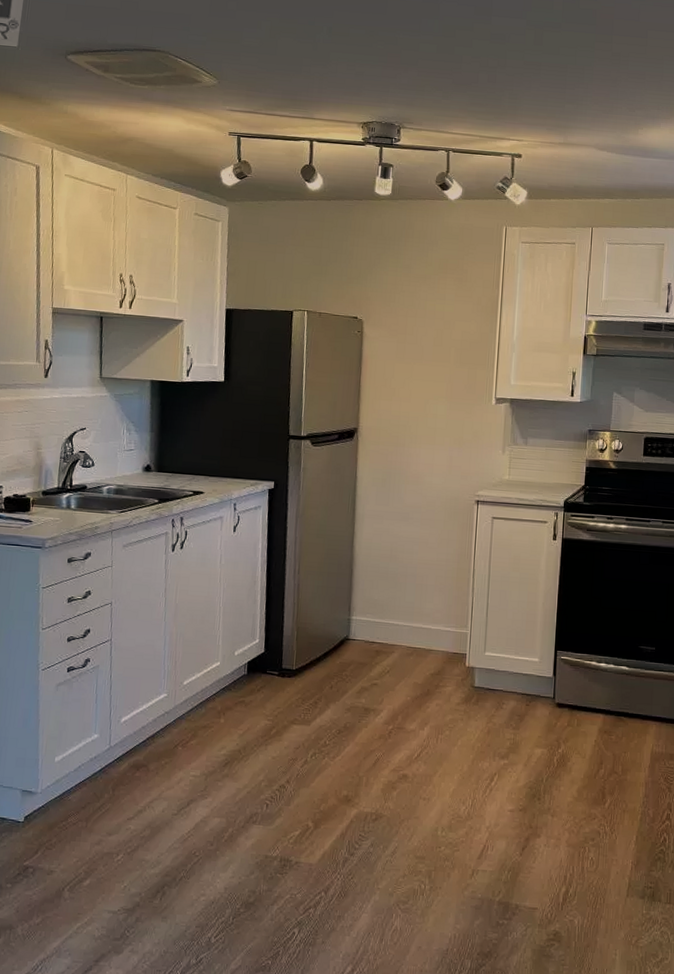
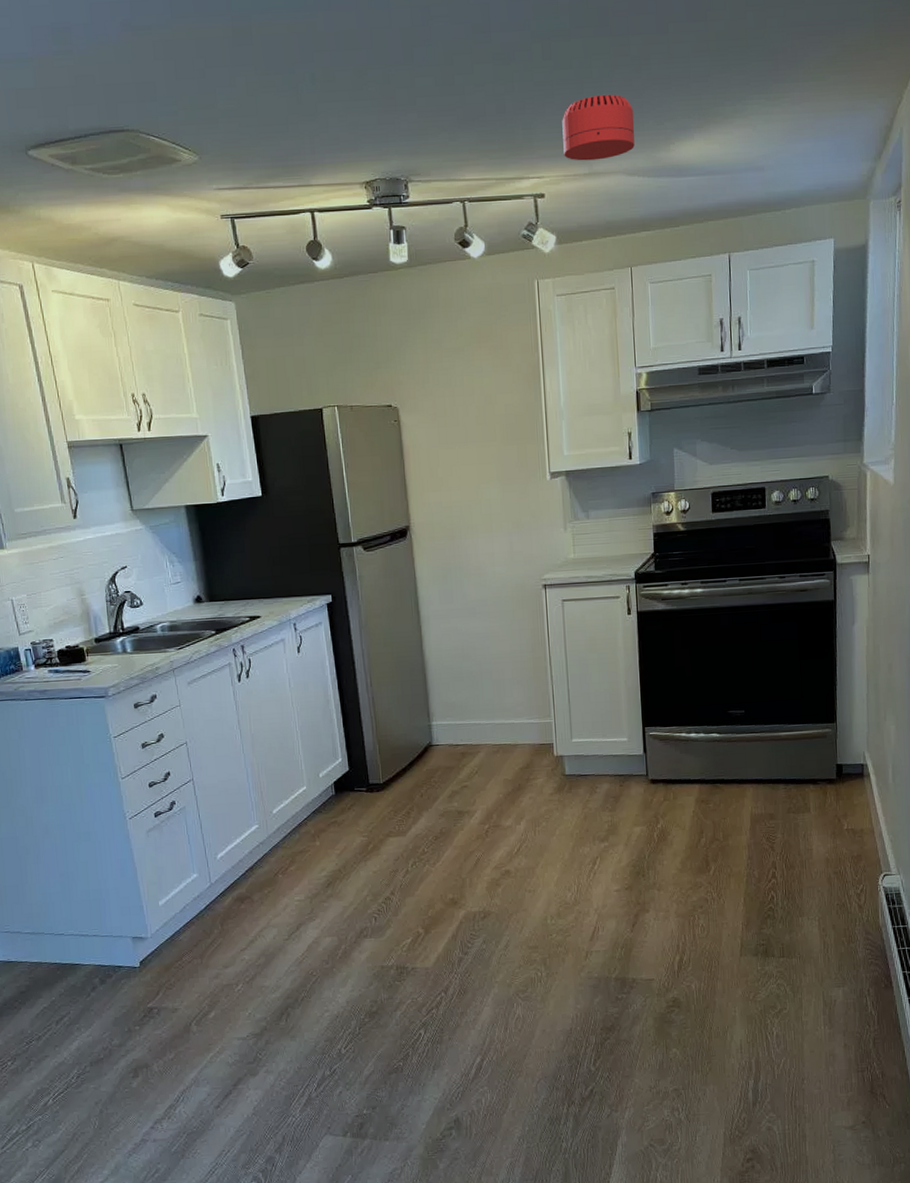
smoke detector: none [543,79,610,133] -> present [562,94,635,161]

